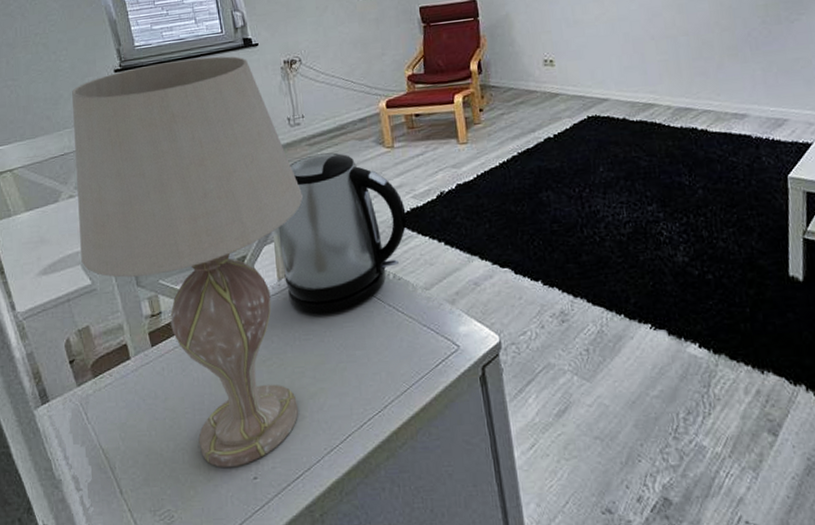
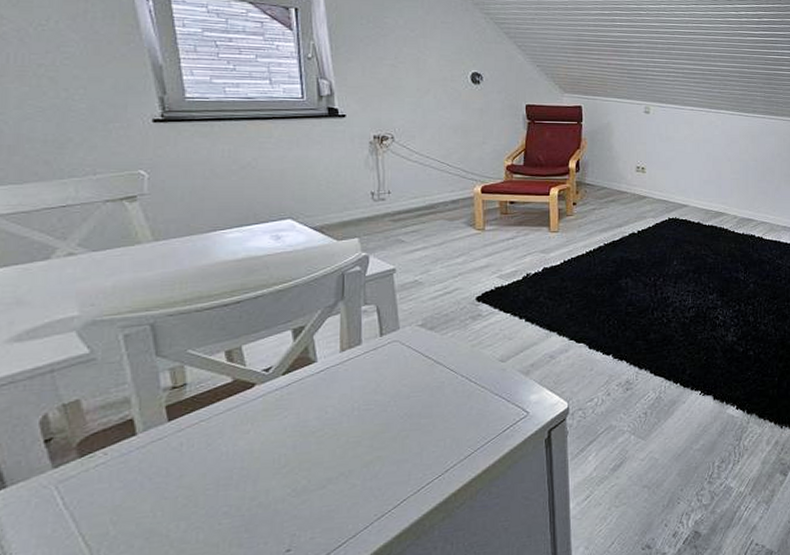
table lamp: present [72,56,303,468] -> none [77,120,379,544]
kettle: present [278,152,407,316] -> none [346,230,490,386]

